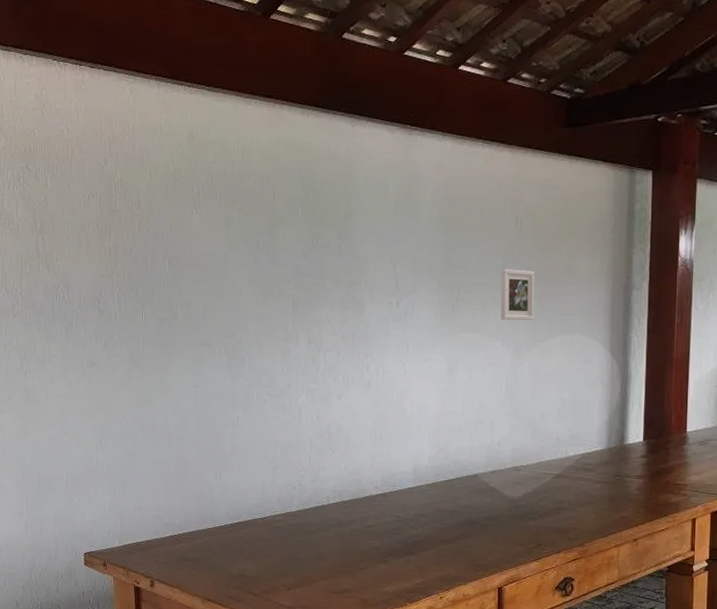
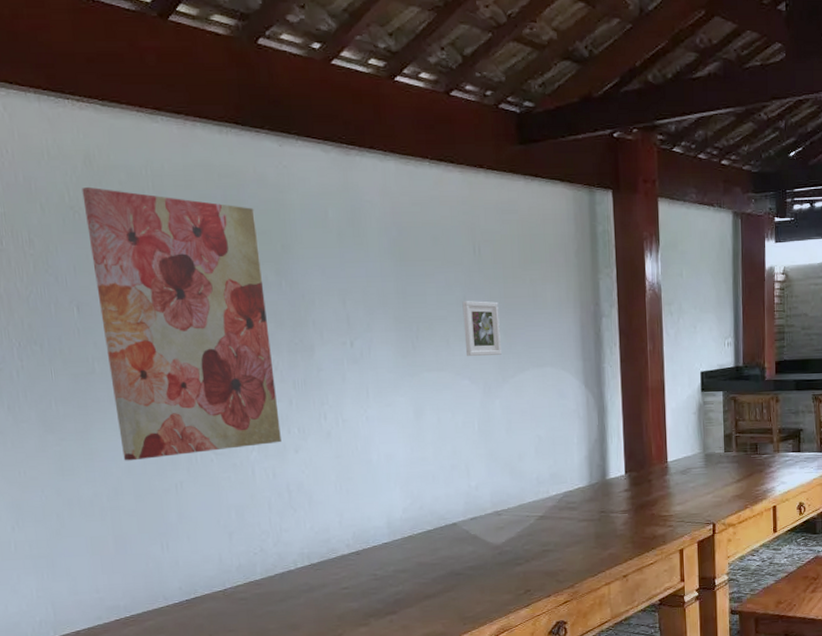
wall art: none [184,158,328,396] -> present [82,186,282,461]

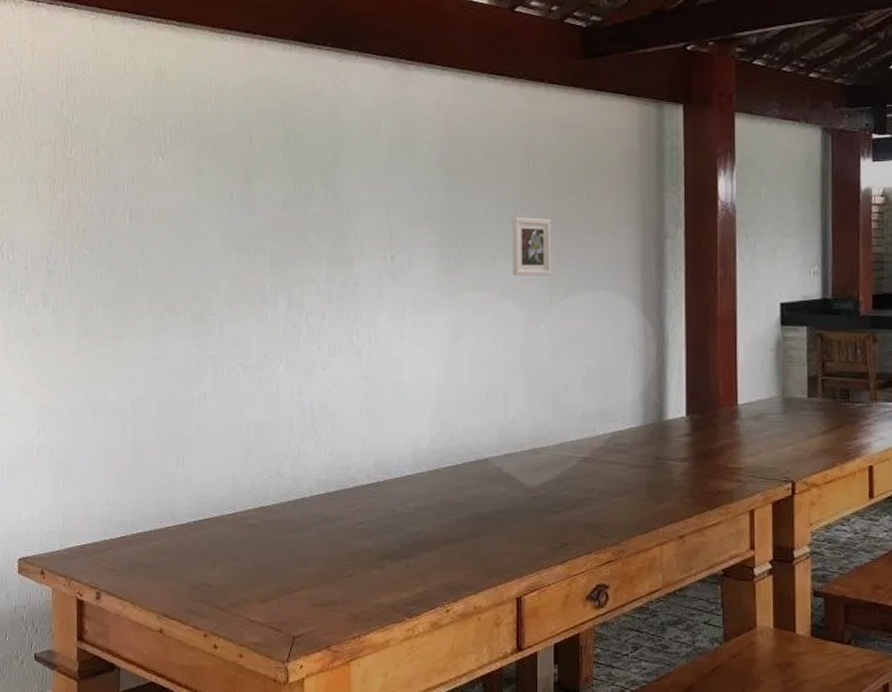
wall art: present [82,186,282,461] -> none [149,100,311,369]

